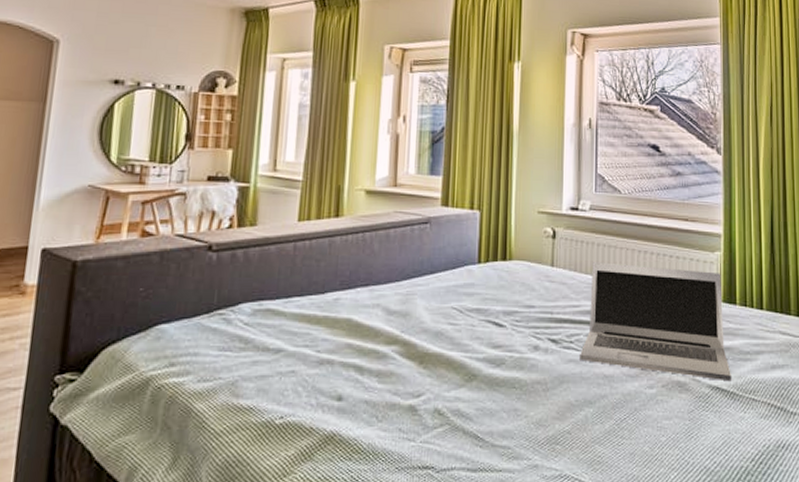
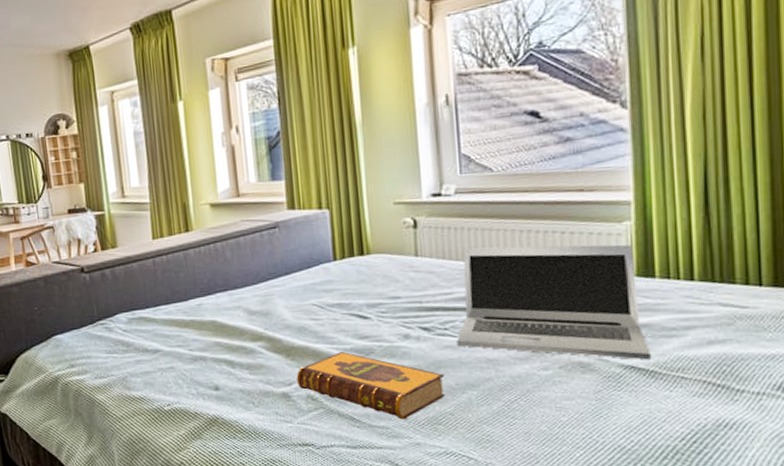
hardback book: none [425,360,565,439] -> present [296,351,445,420]

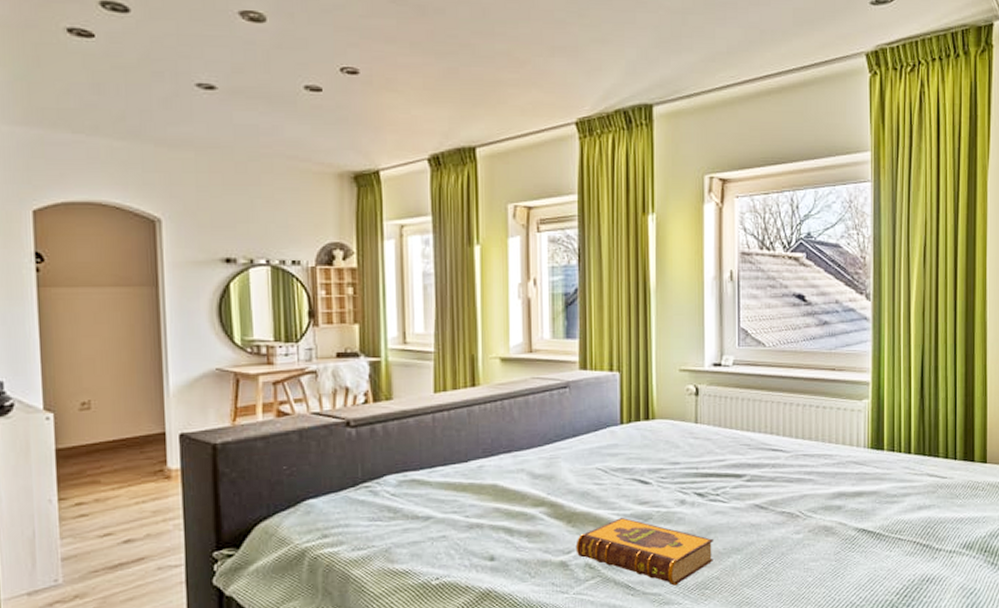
laptop: present [457,244,651,360] -> none [726,416,878,524]

